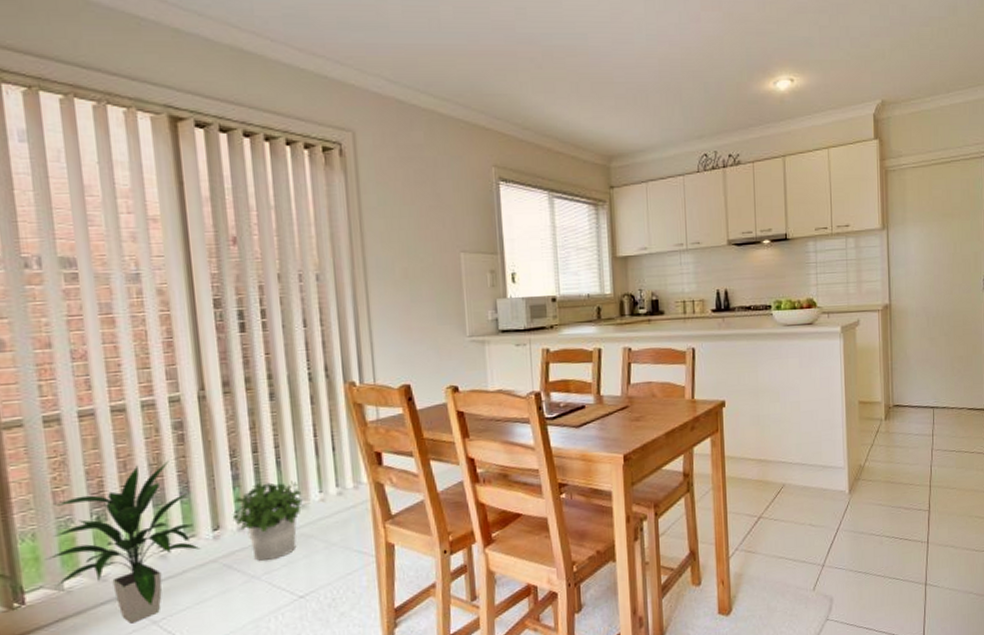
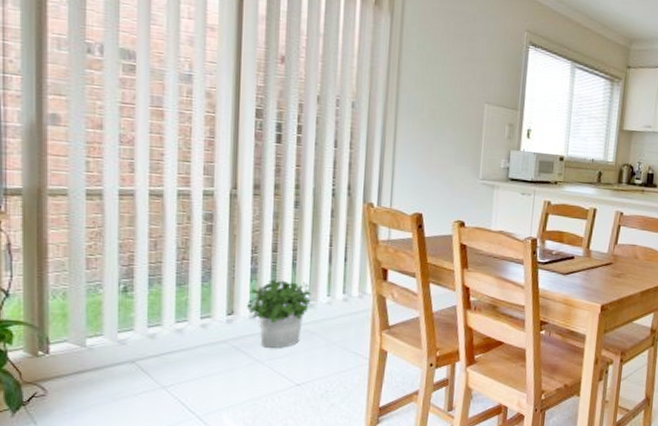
indoor plant: present [46,461,201,624] -> none [73,247,214,385]

